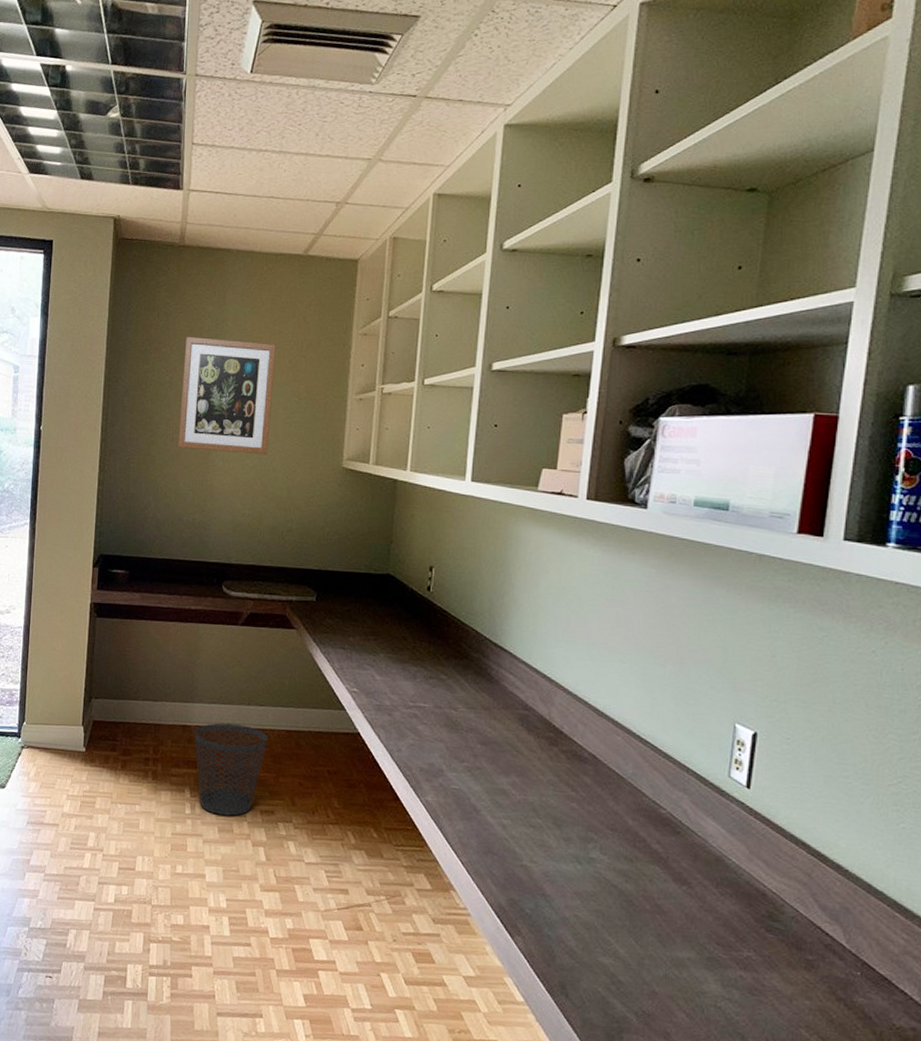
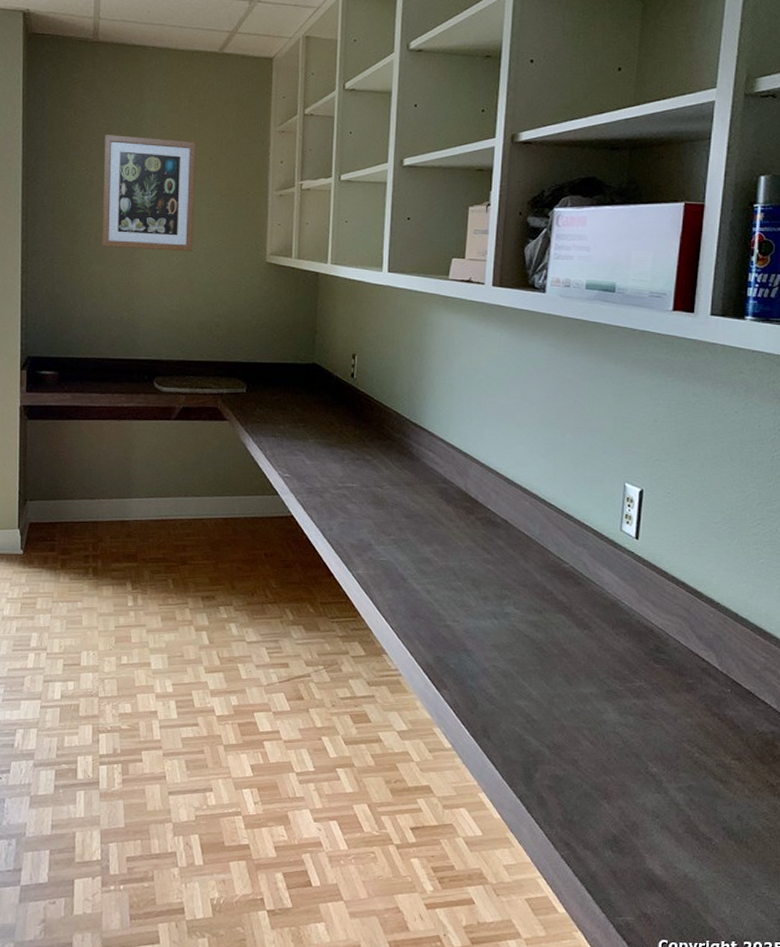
wastebasket: present [195,723,268,817] -> none [134,516,206,605]

